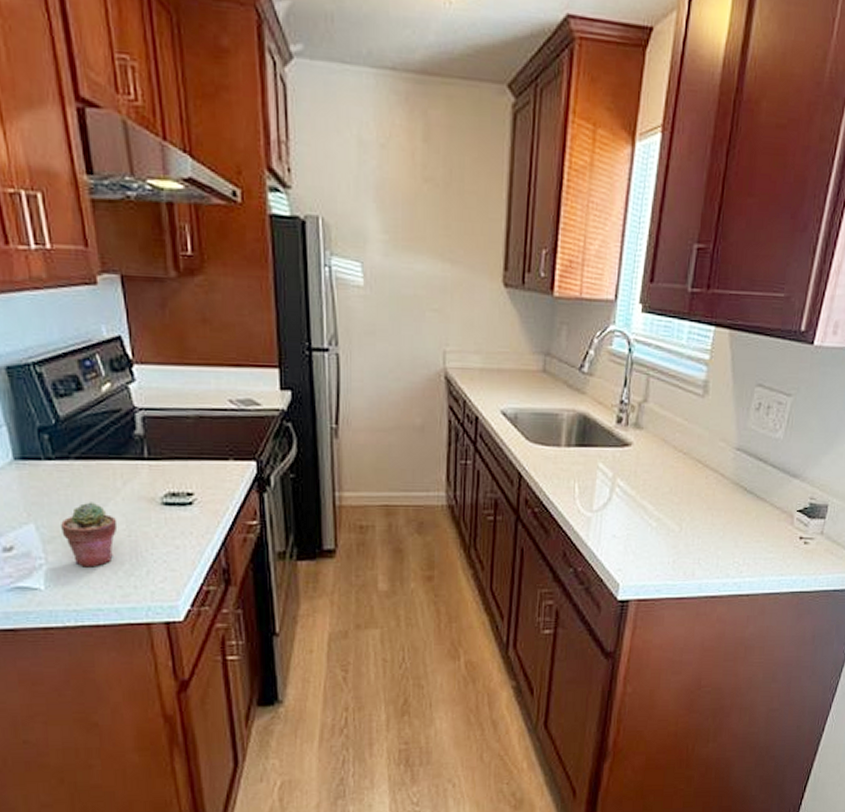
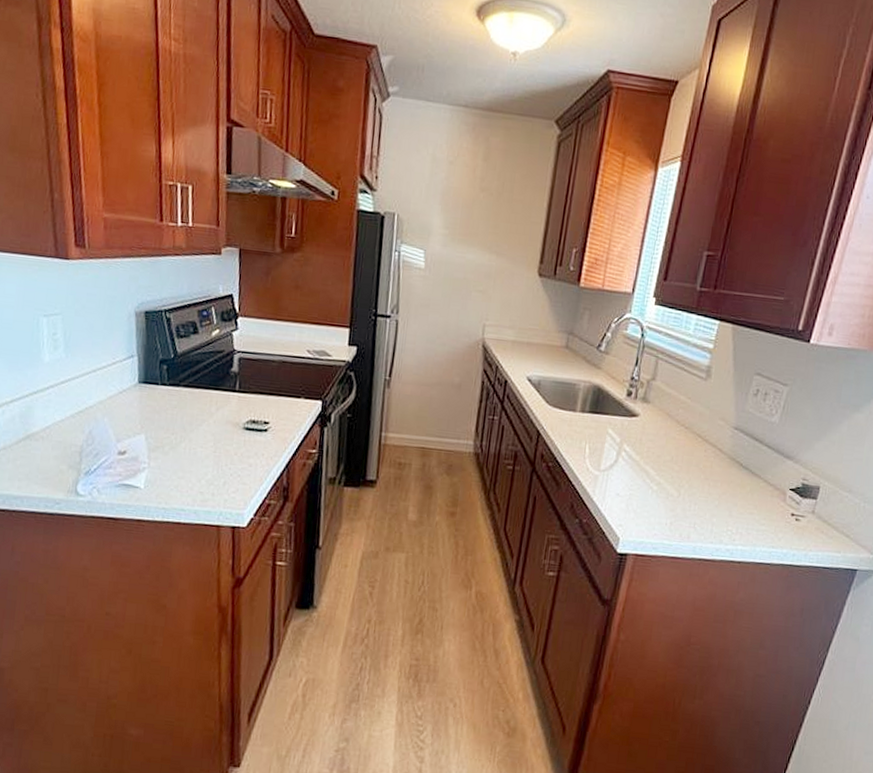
potted succulent: present [61,502,118,567] -> none [164,421,208,475]

